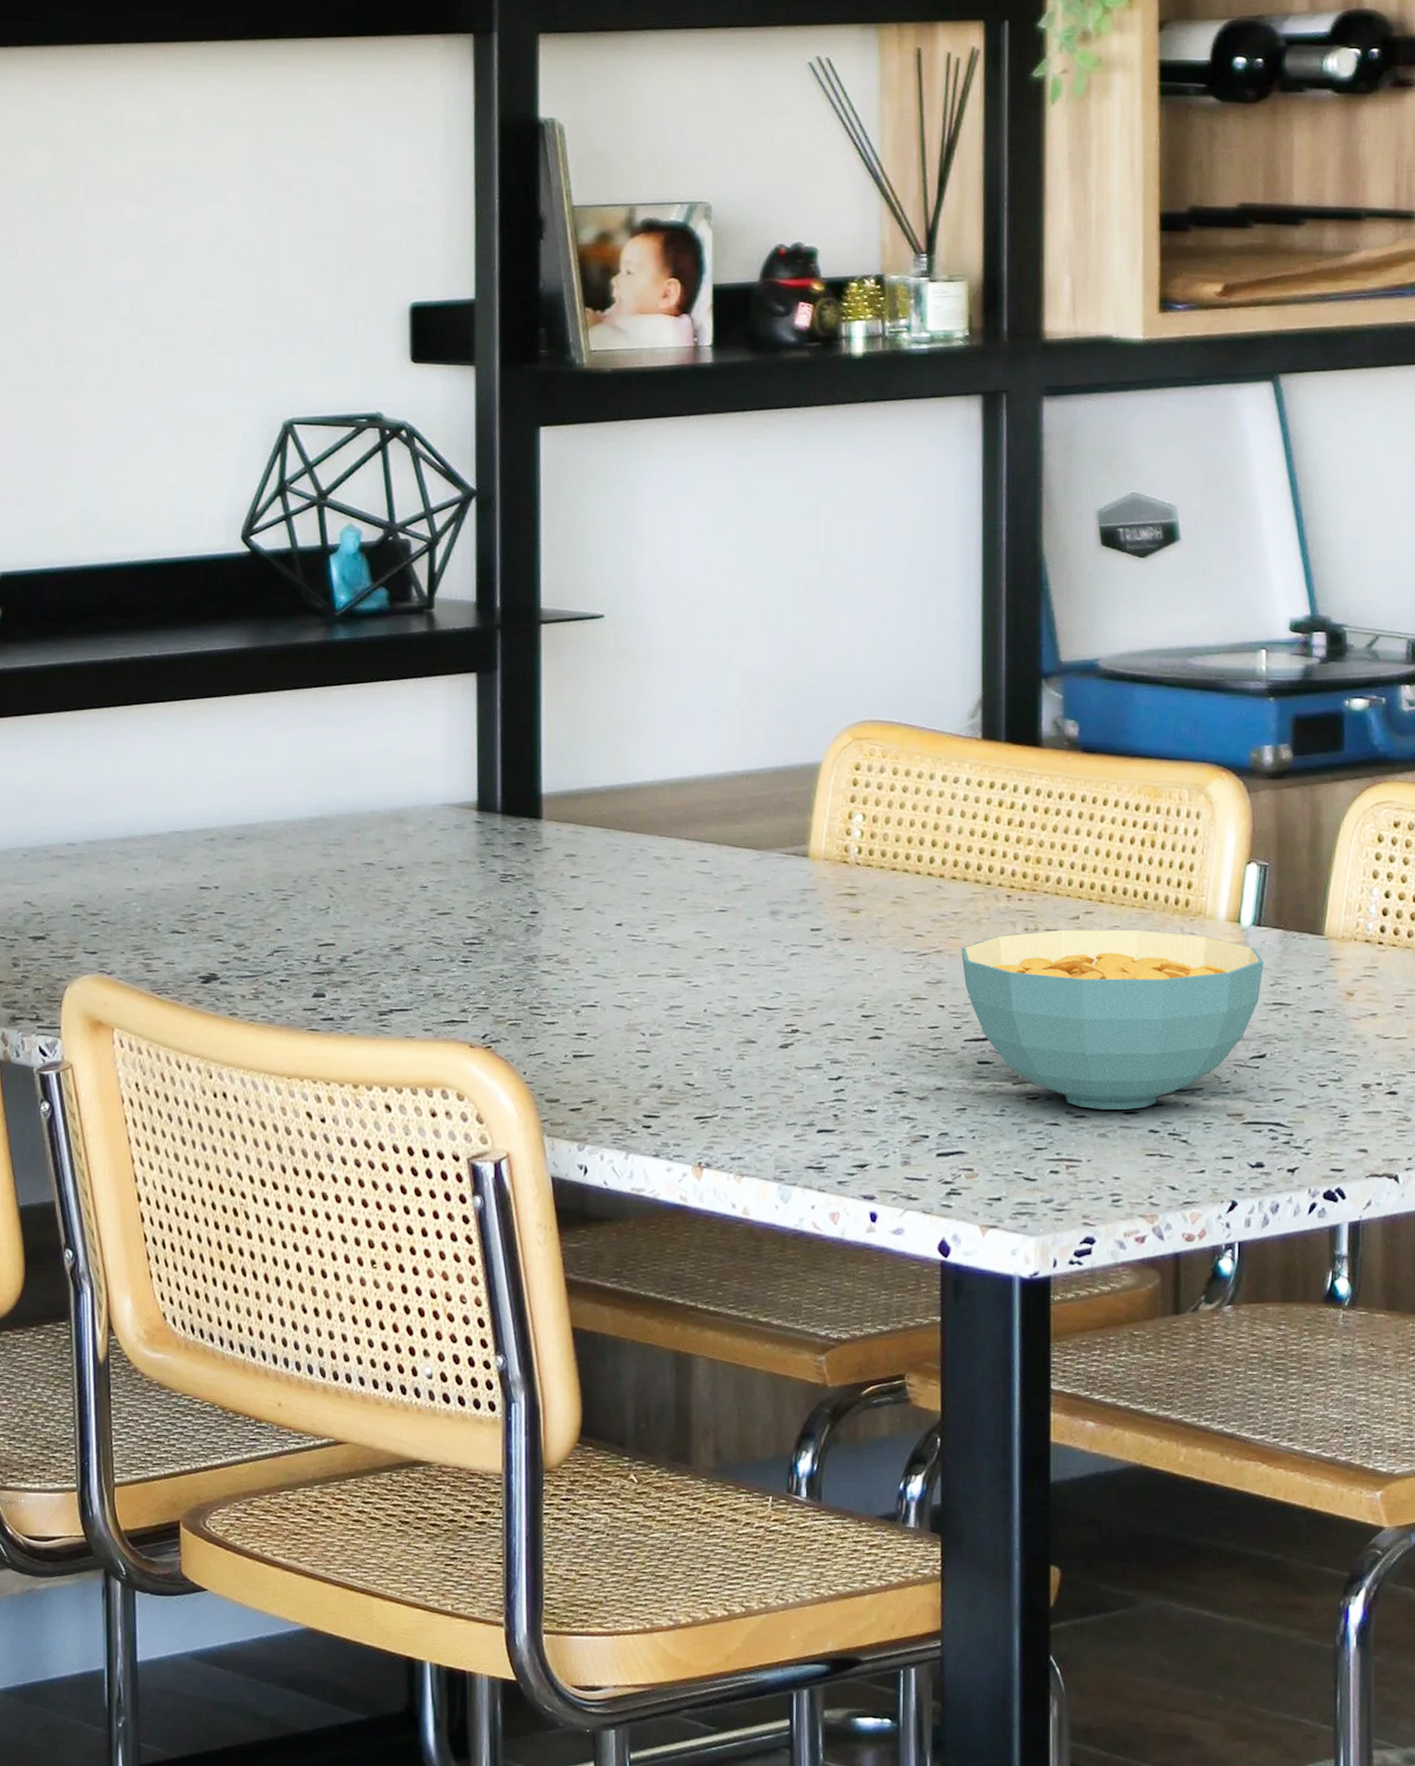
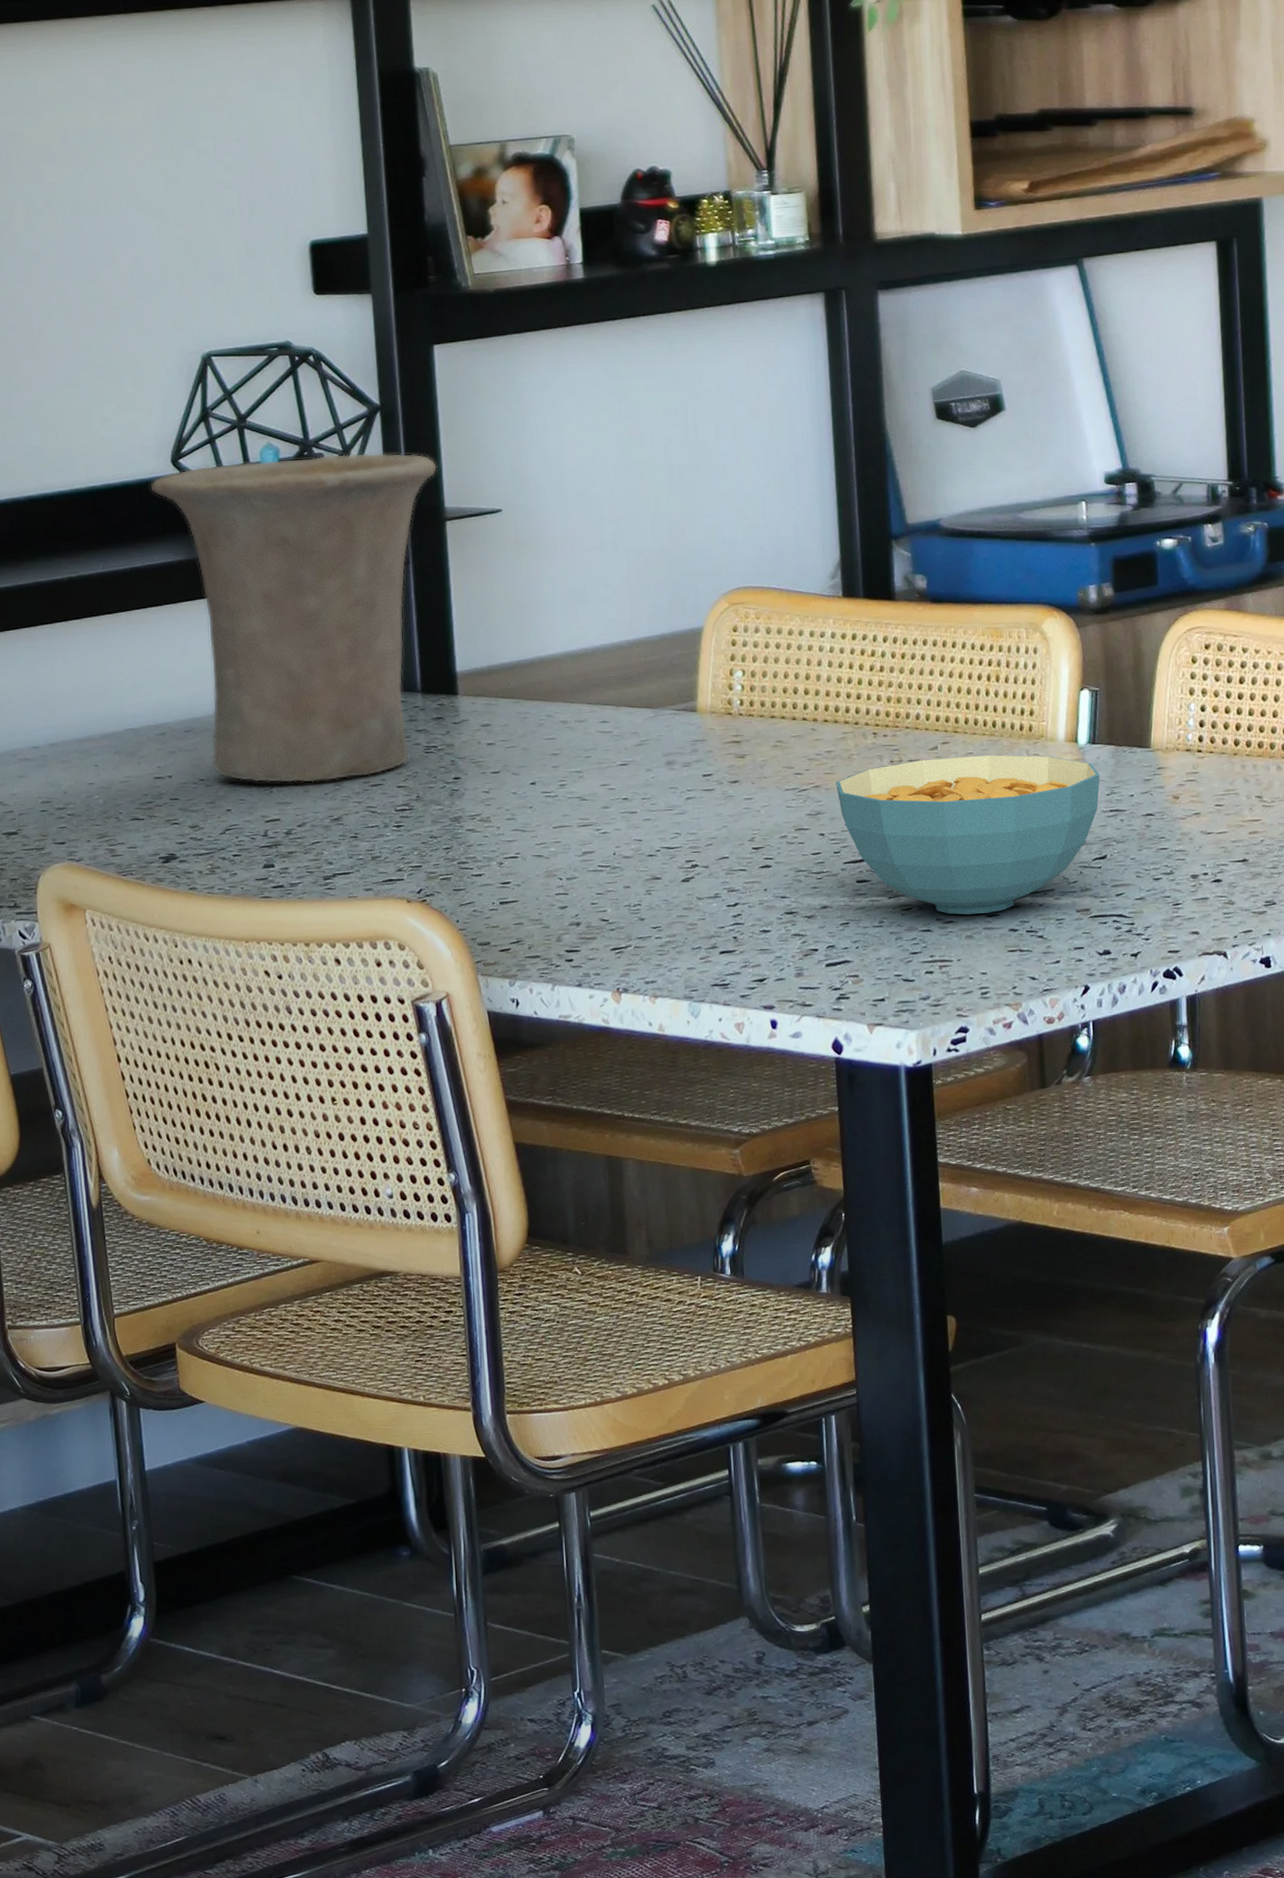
vase: none [217,541,536,906] -> present [150,452,438,784]

